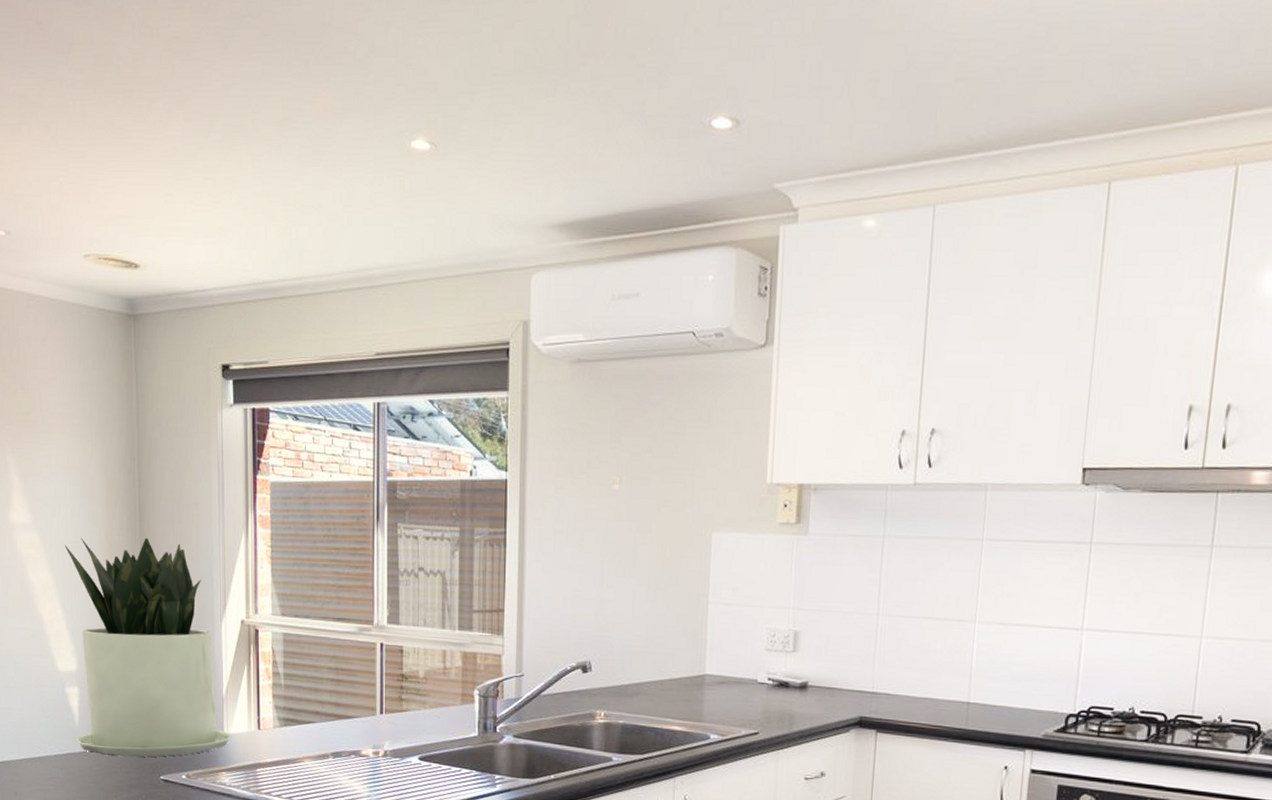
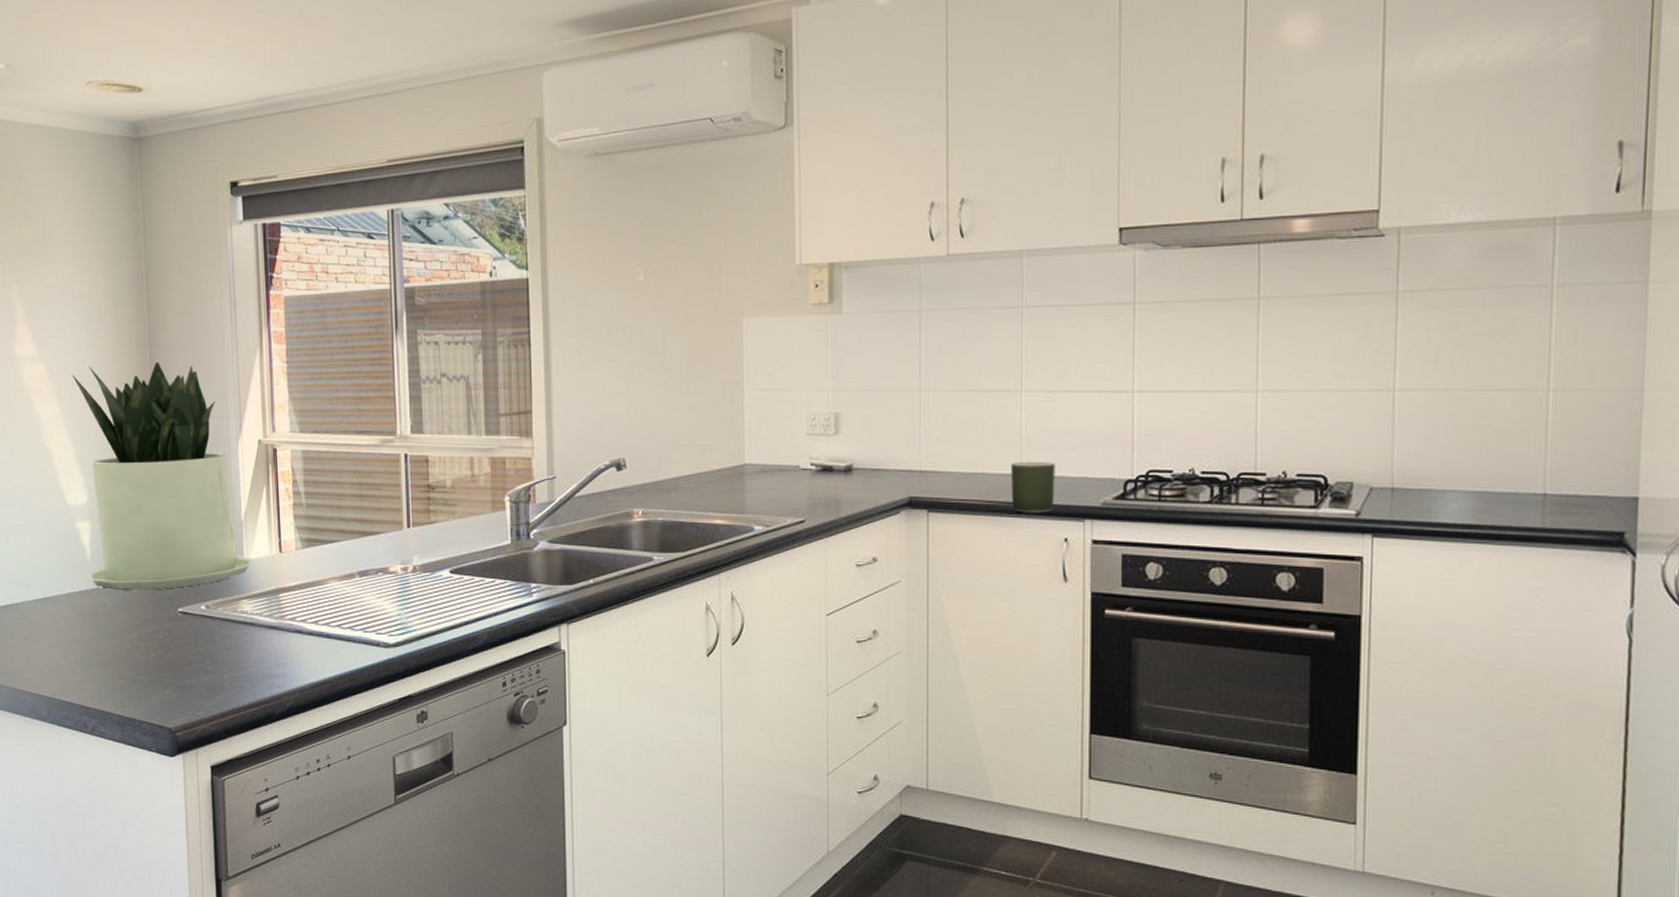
mug: none [957,690,1002,741] -> present [1011,461,1055,513]

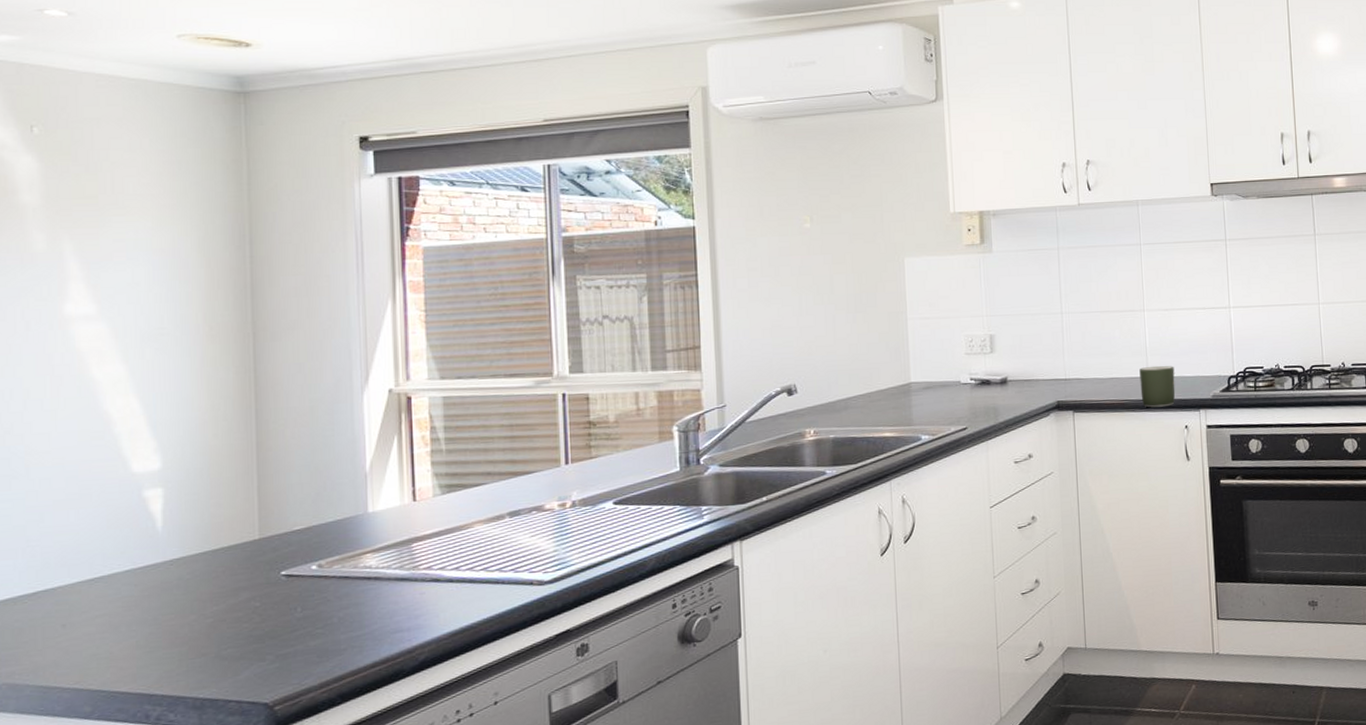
planter: present [72,362,252,590] -> none [144,315,379,560]

